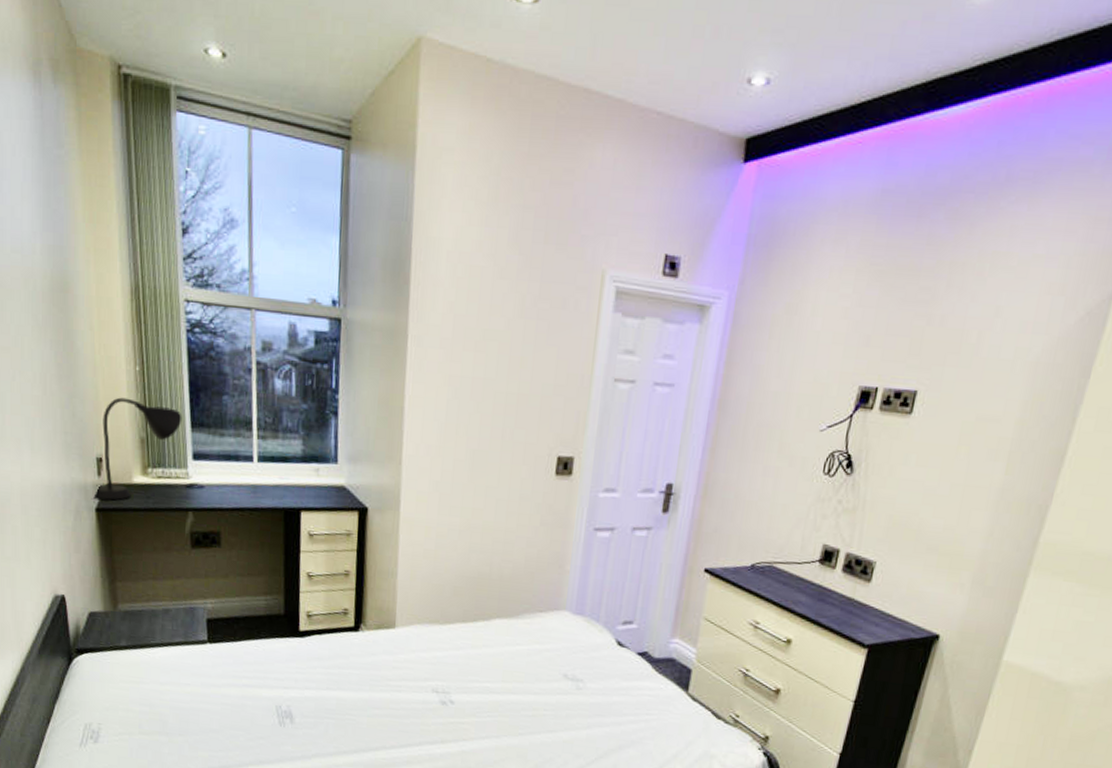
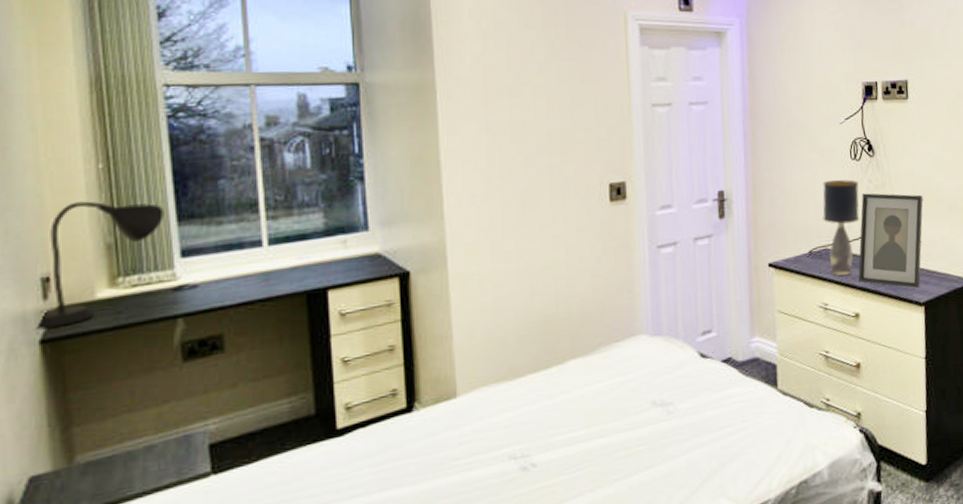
table lamp: none [771,492,826,599] -> present [823,179,860,276]
picture frame: none [799,514,899,628] -> present [858,193,923,288]

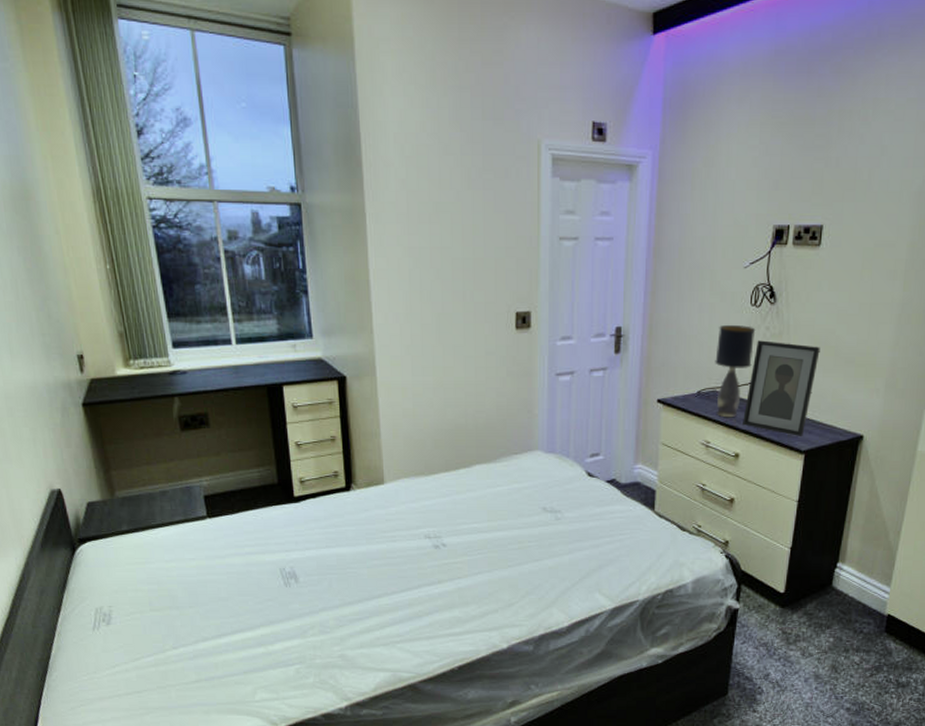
desk lamp: present [34,201,165,331] -> none [77,295,158,395]

